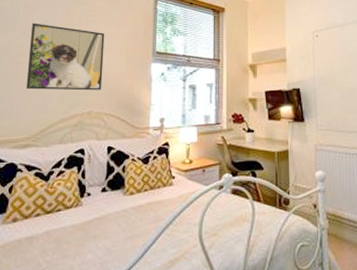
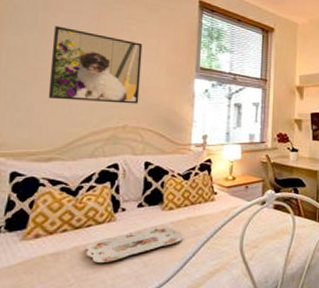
serving tray: none [56,211,145,249] -> present [86,226,184,264]

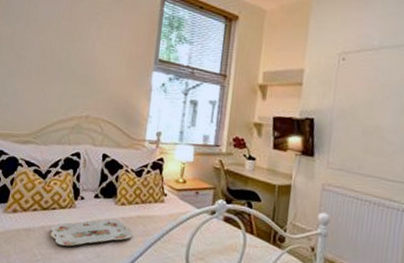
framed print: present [48,25,143,104] -> none [28,16,107,95]

